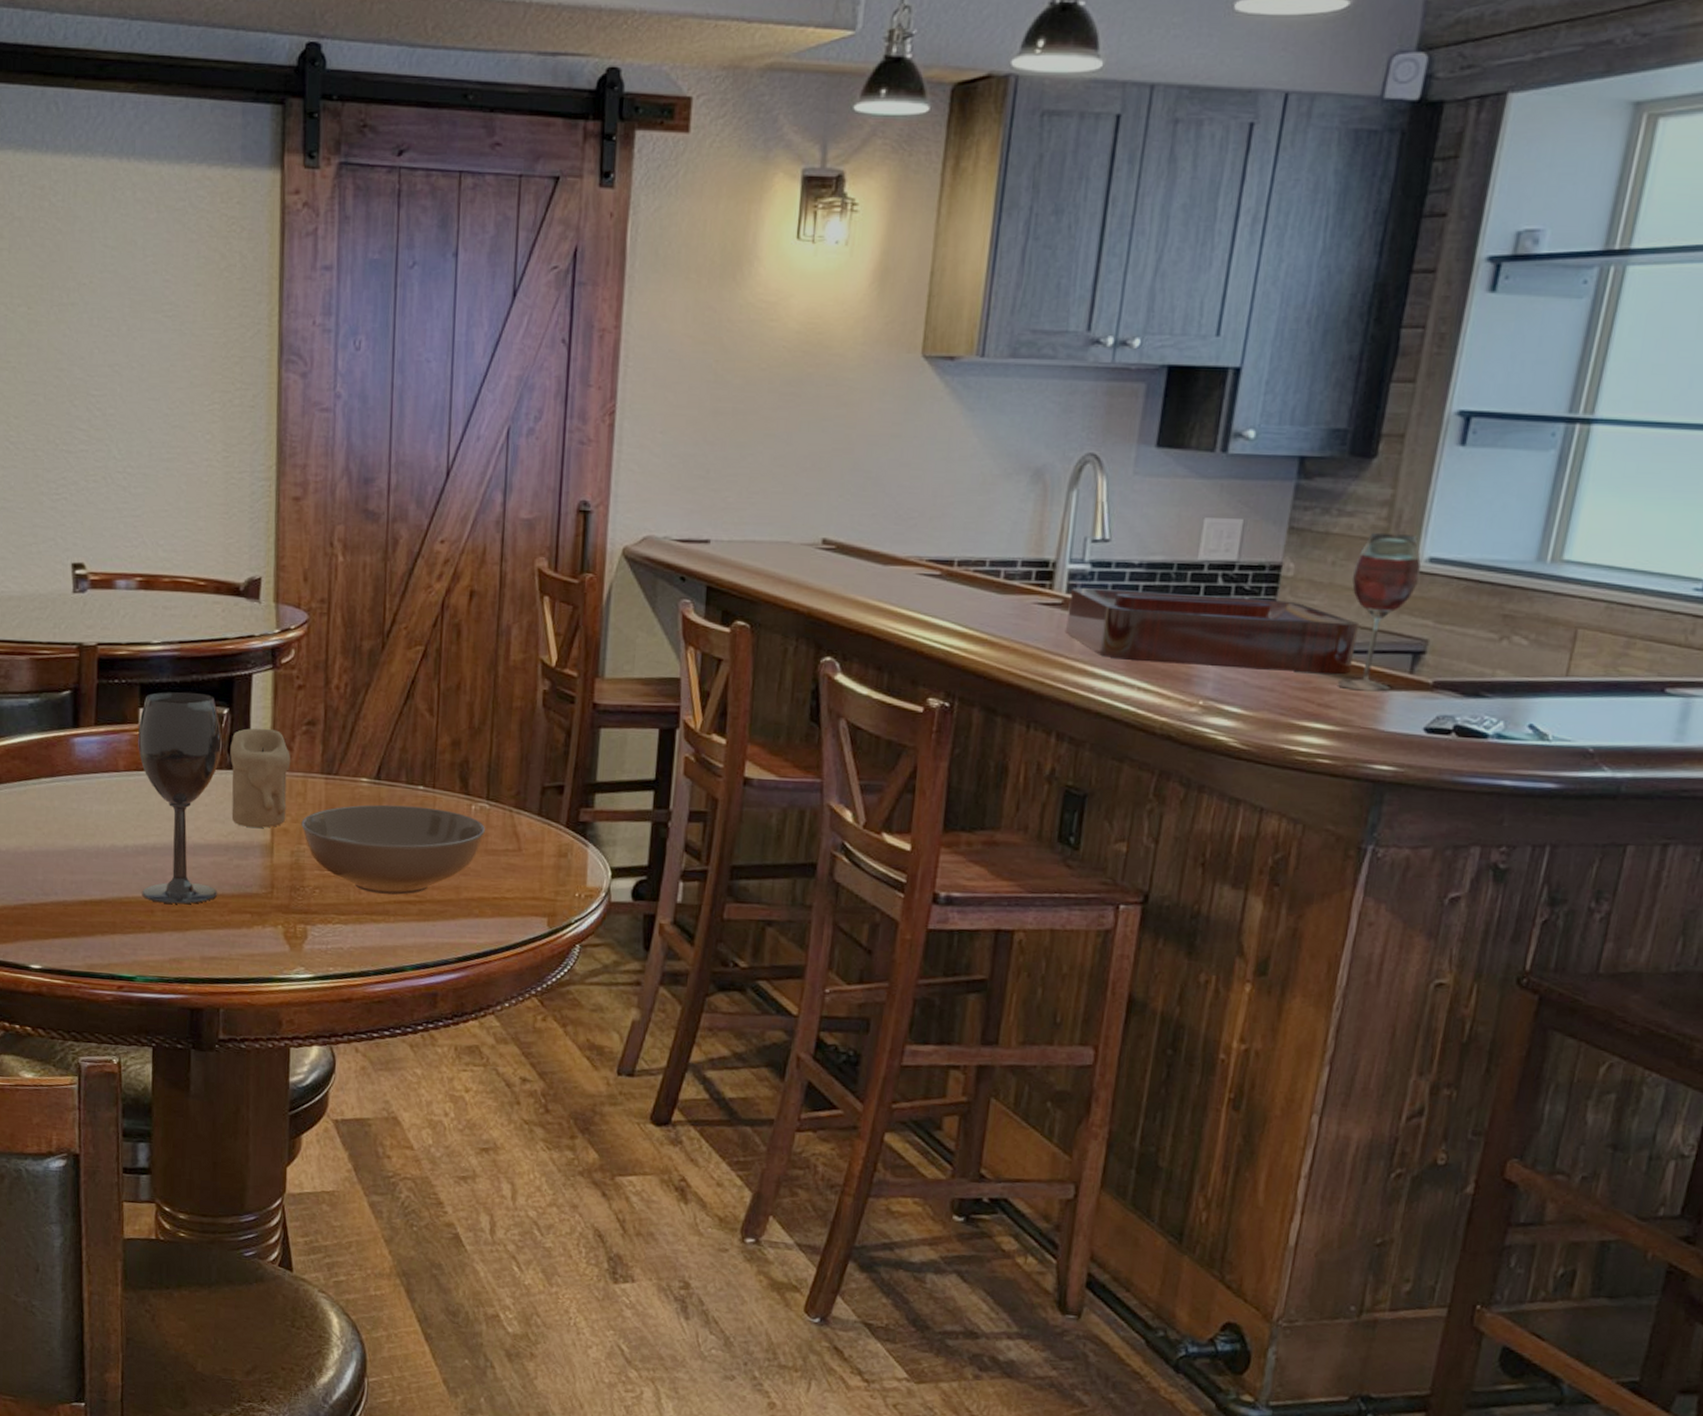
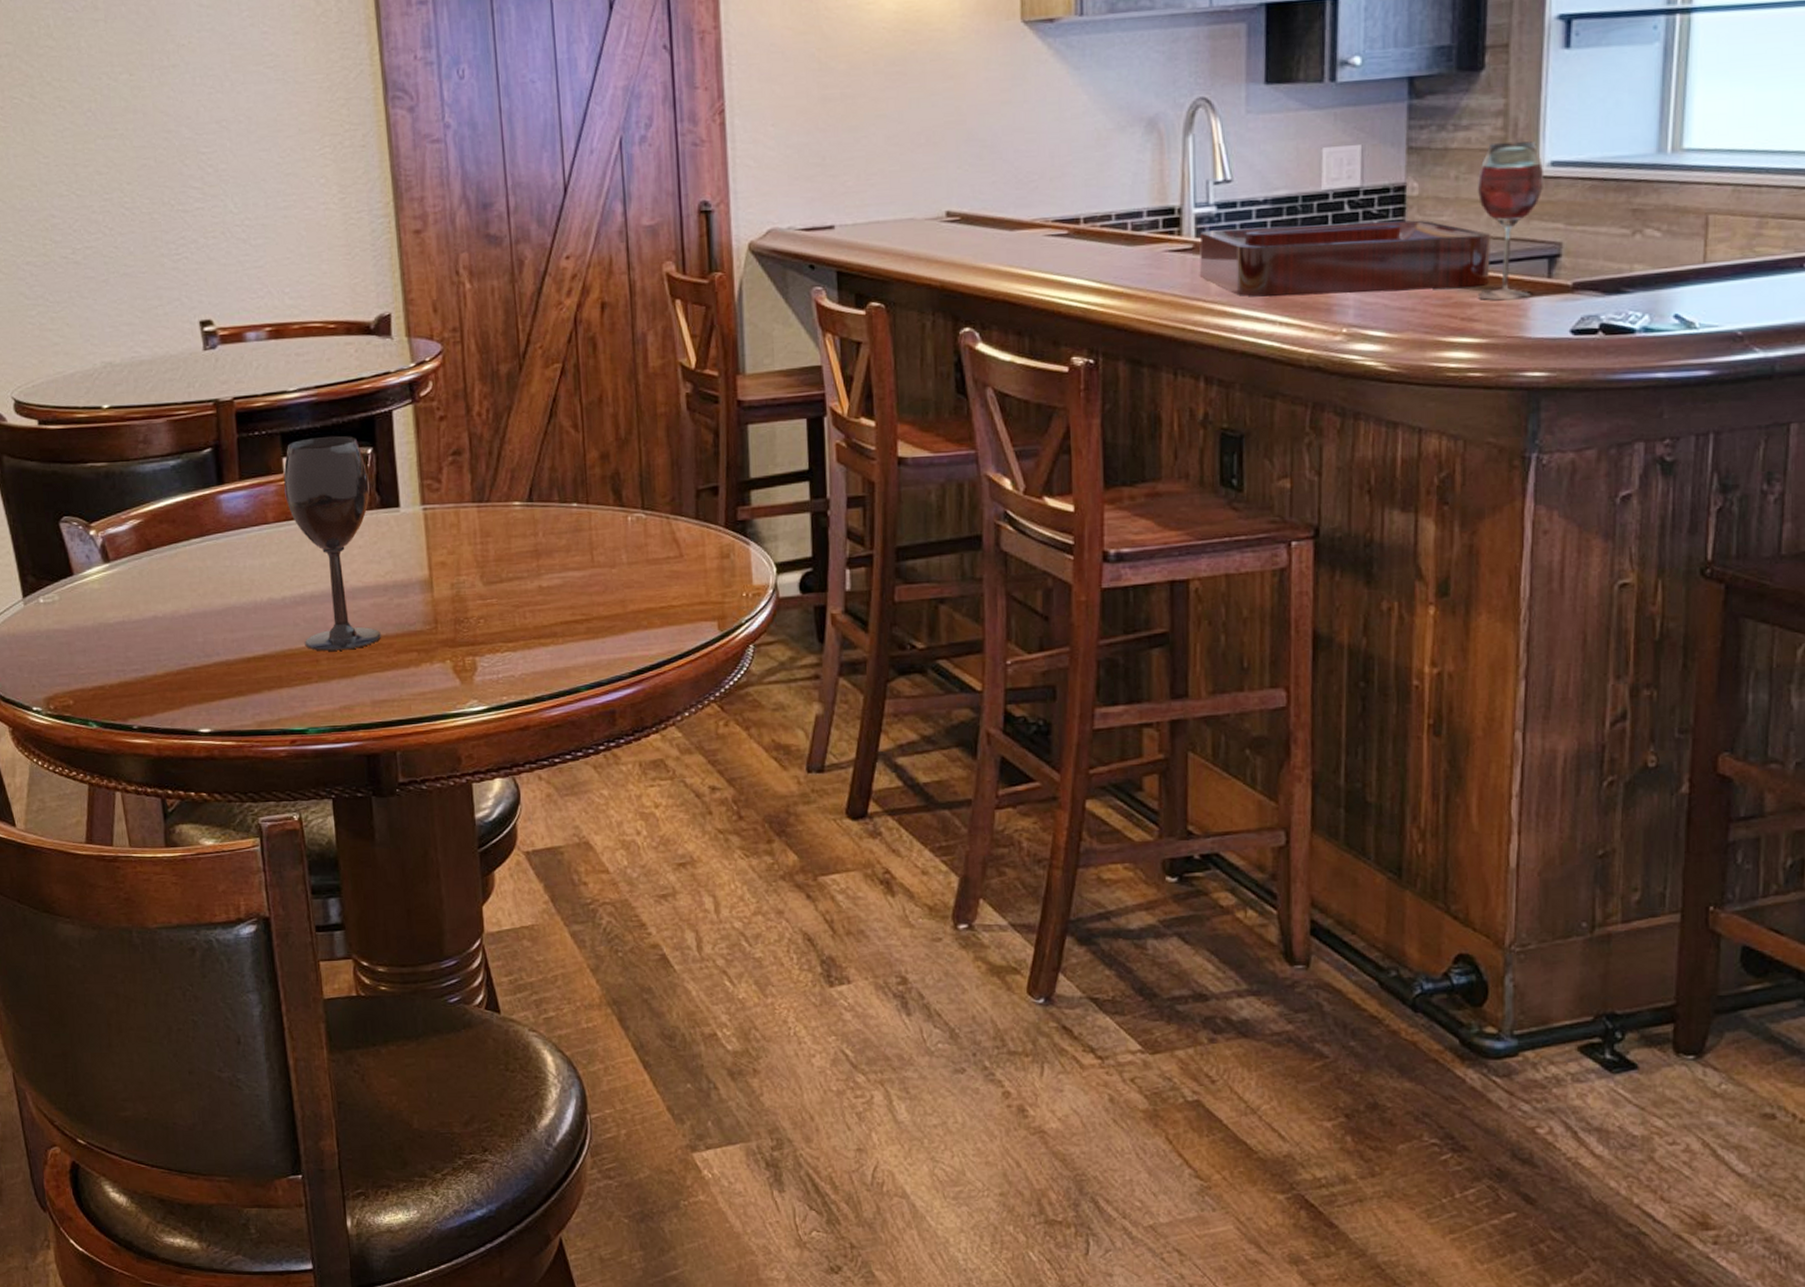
candle: present [230,728,291,828] -> none [378,463,442,564]
bowl: present [301,804,486,895] -> none [458,524,645,616]

